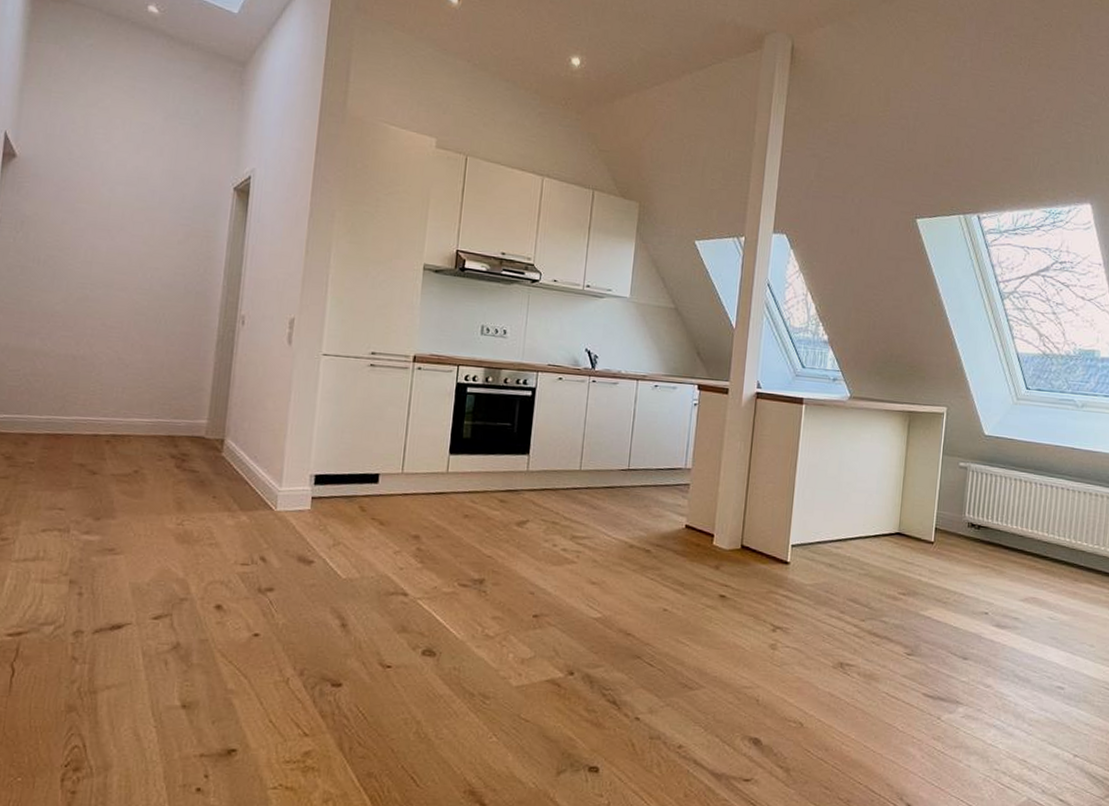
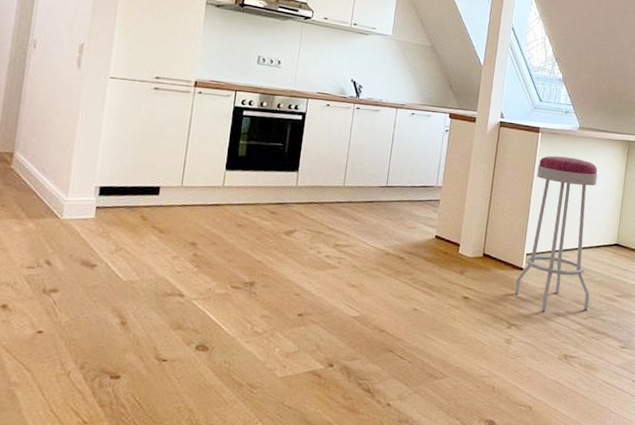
bar stool: none [779,430,874,613] -> present [514,155,598,312]

